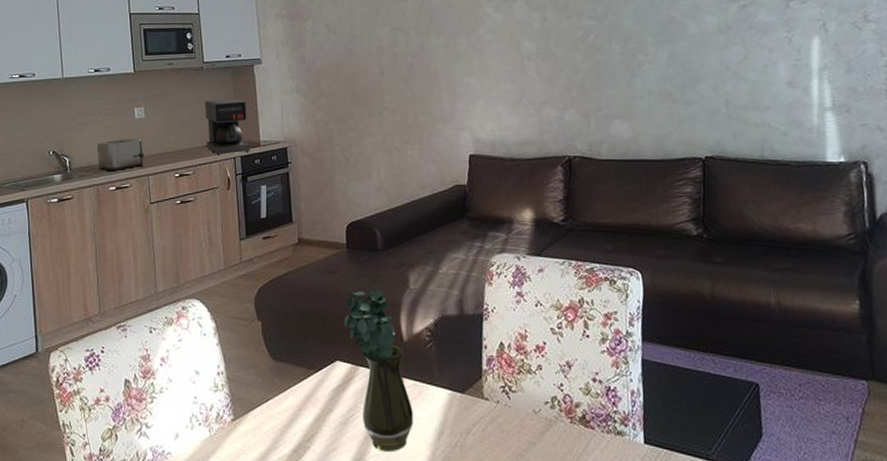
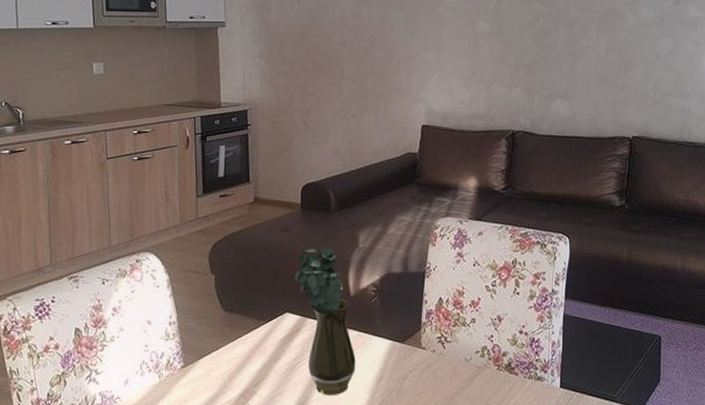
toaster: present [97,138,144,172] -> none [52,93,102,126]
coffee maker: present [205,98,251,157] -> none [166,59,211,116]

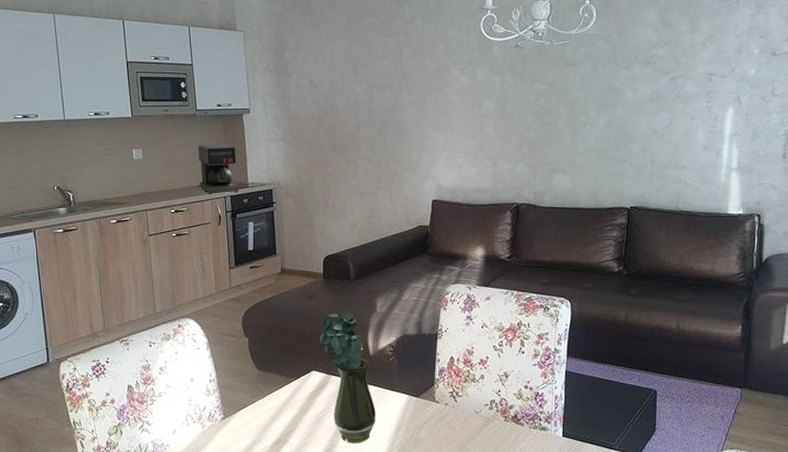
coffee maker: none [166,59,211,116] -> present [198,144,240,196]

